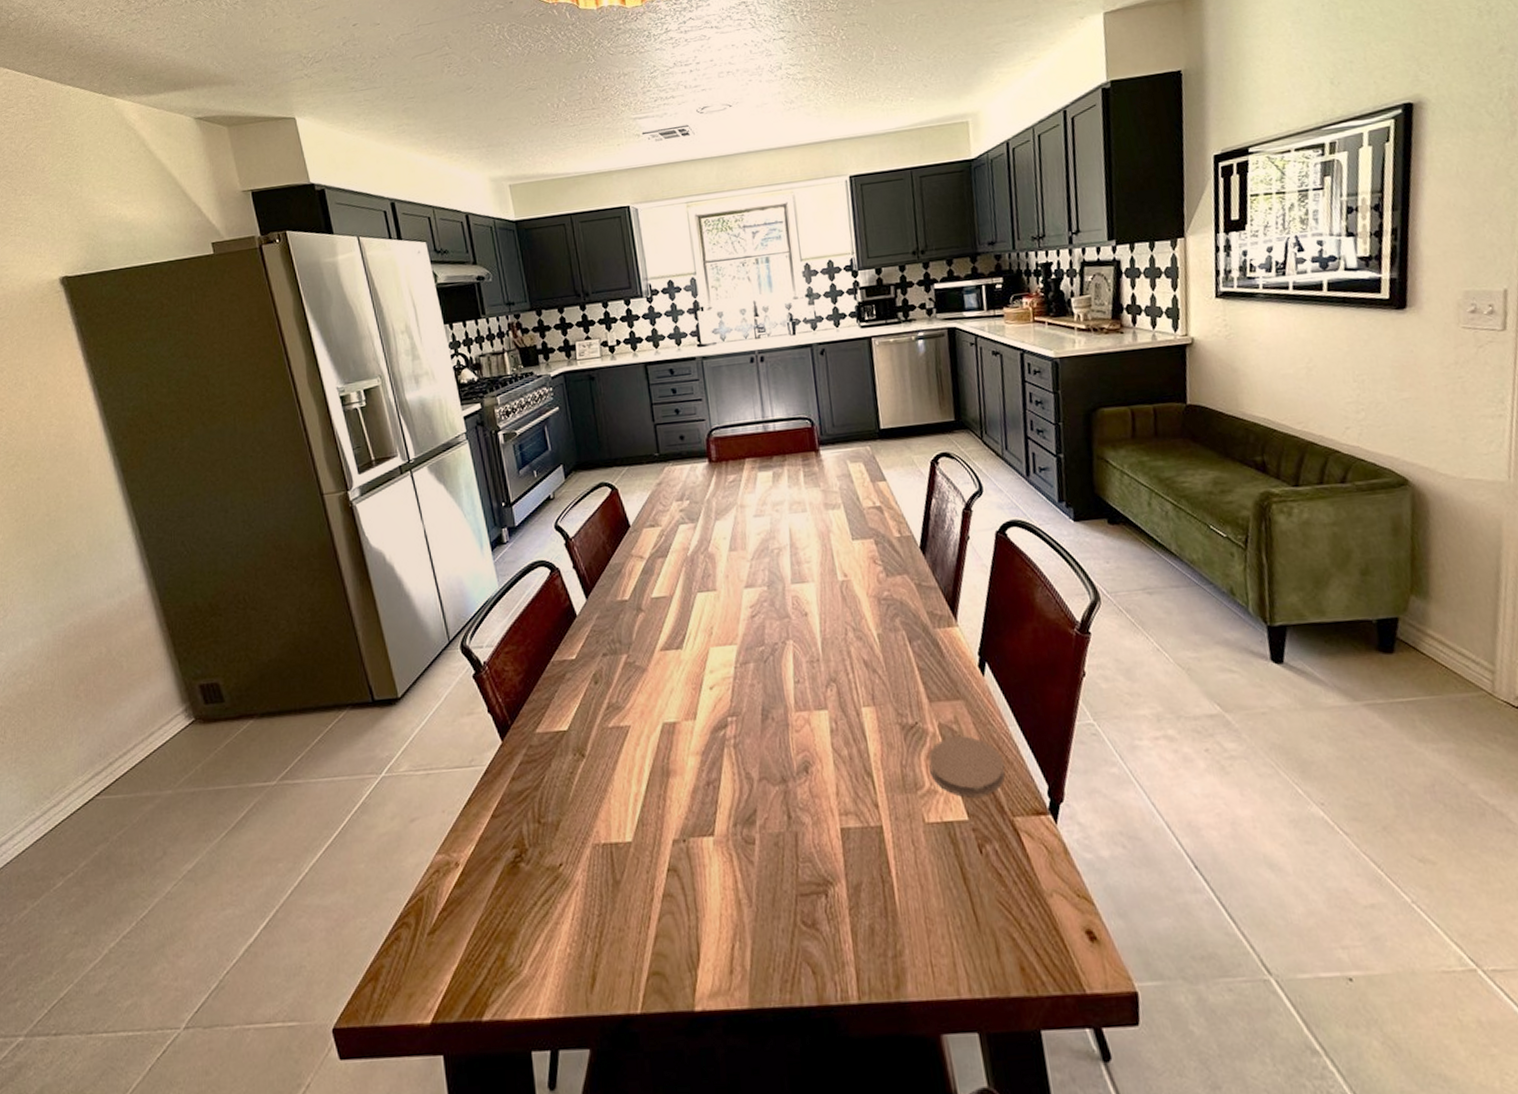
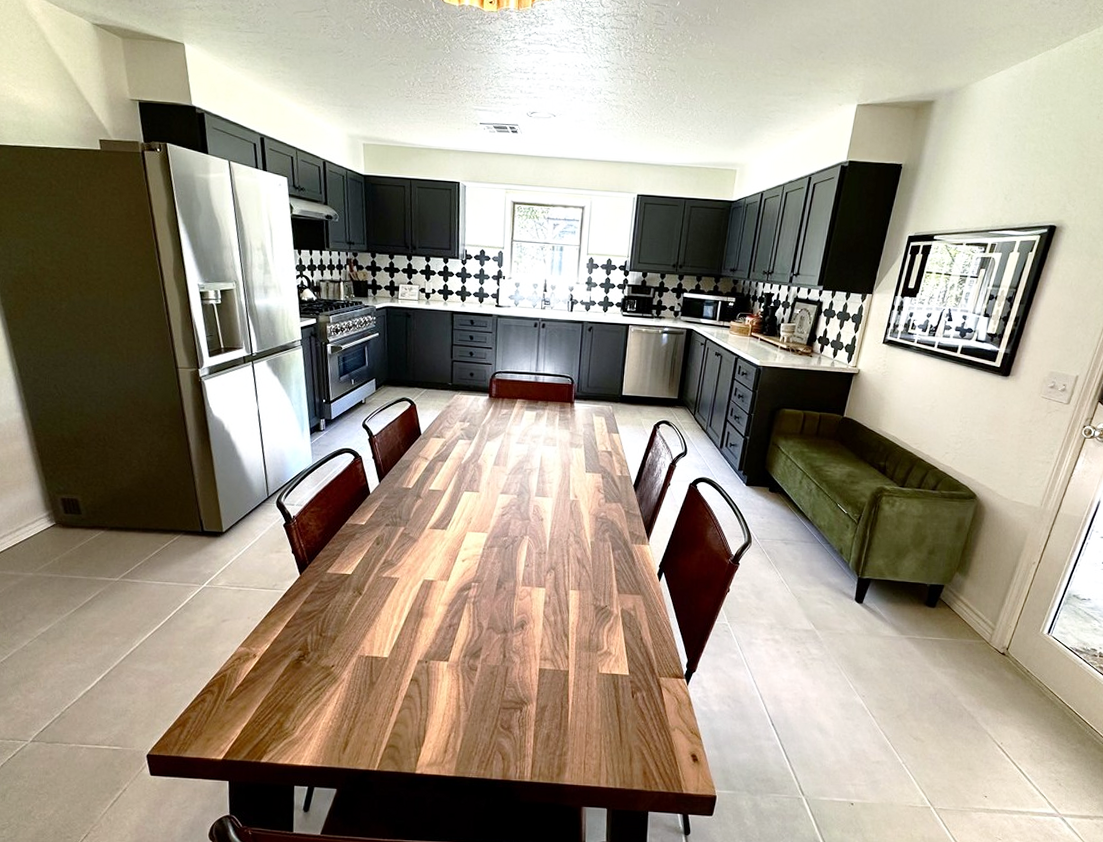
coaster: present [928,736,1005,798] -> none [609,619,661,661]

